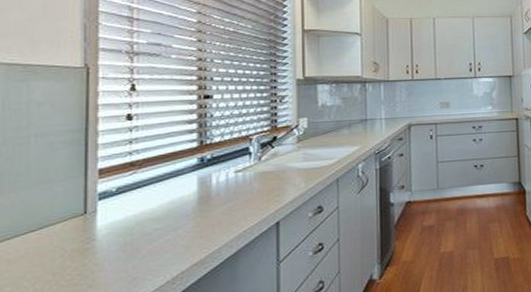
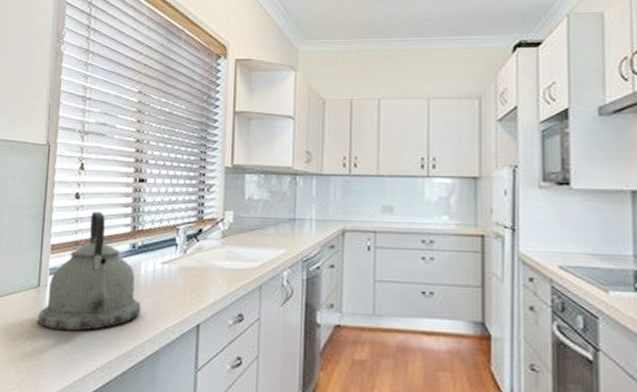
kettle: none [86,130,215,254] -> present [37,211,141,331]

